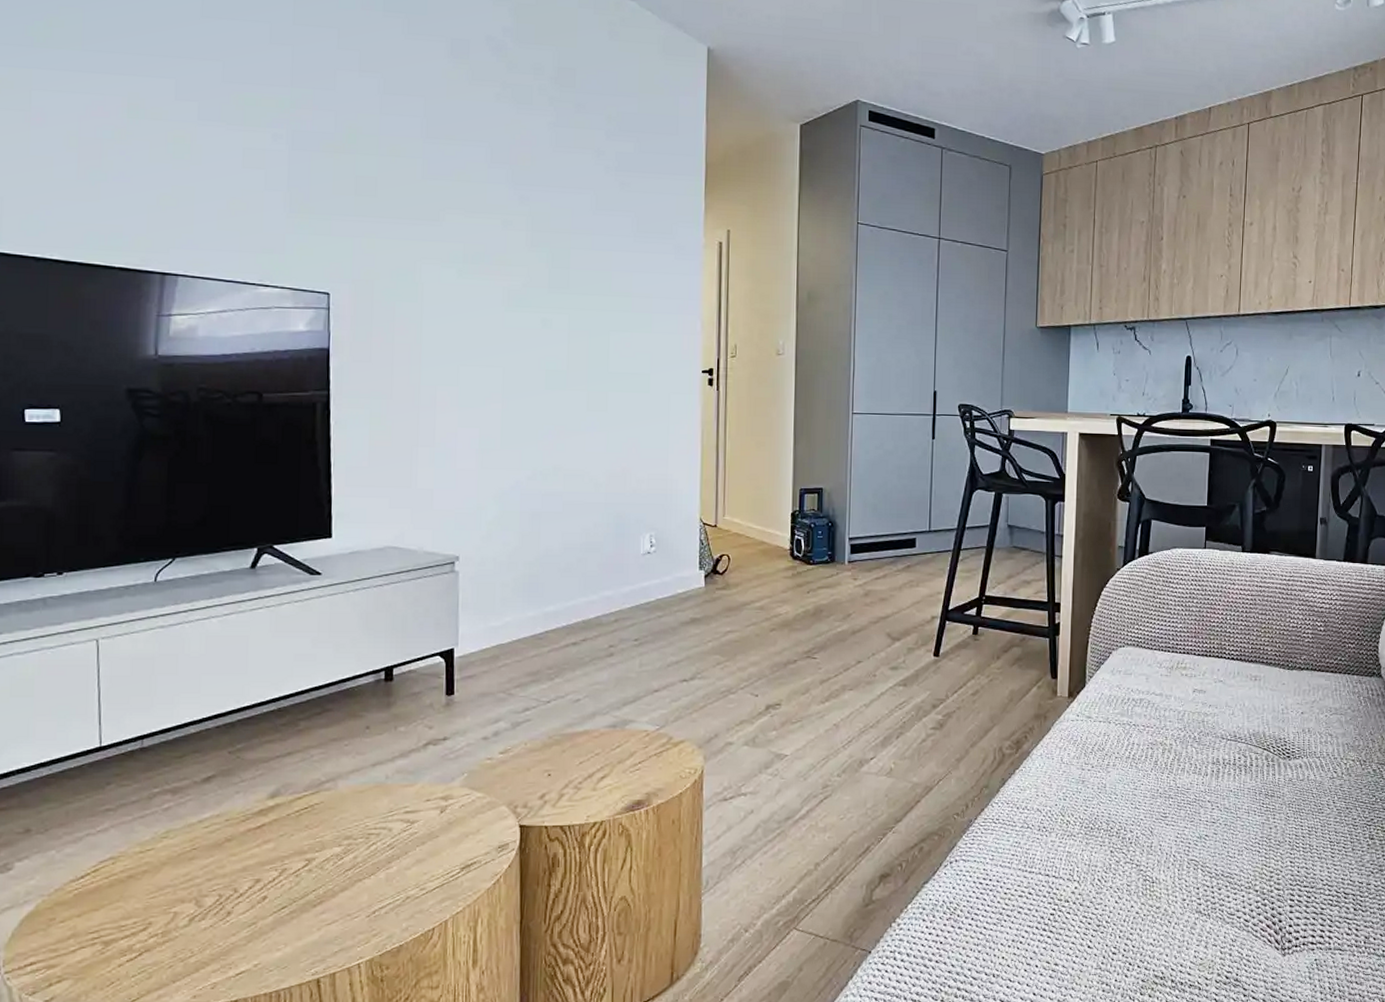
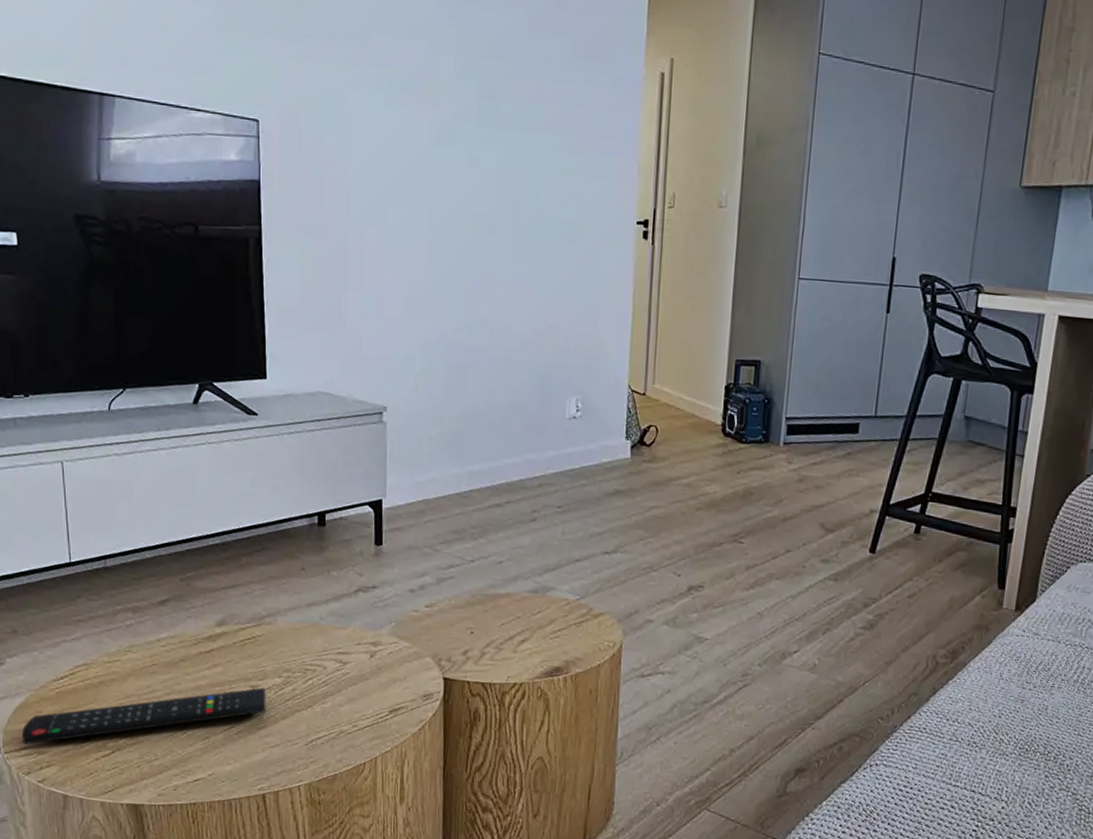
remote control: none [29,860,324,960] -> present [22,687,266,745]

